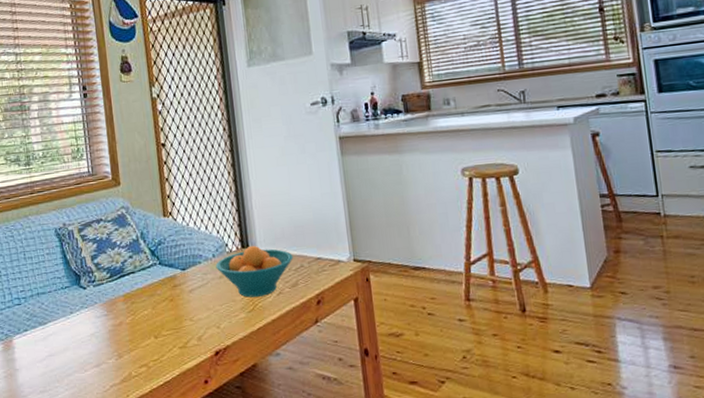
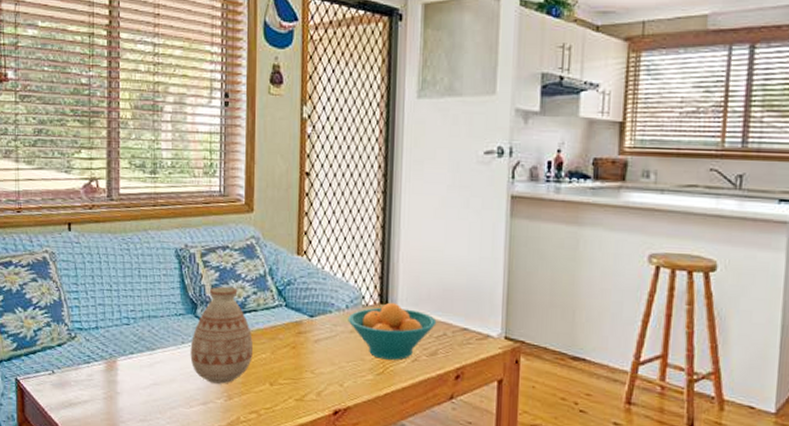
vase: none [78,254,136,345] -> present [190,286,253,384]

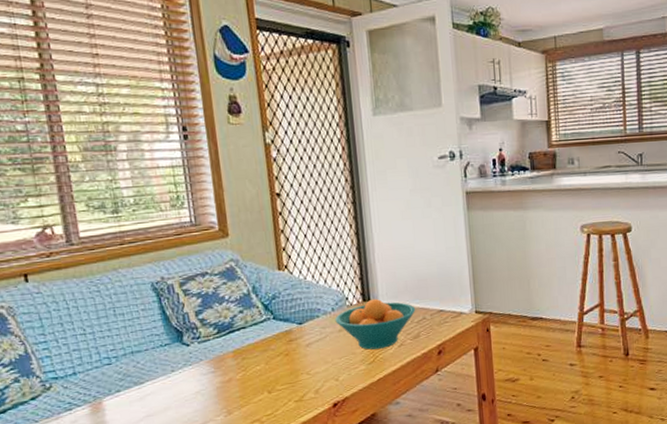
vase: present [190,286,253,384] -> none [181,309,247,403]

